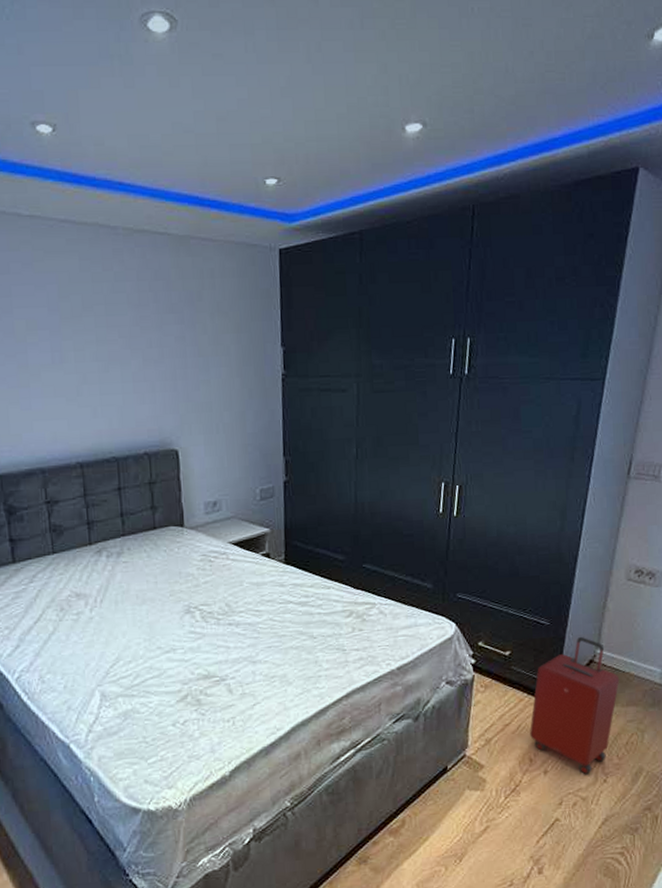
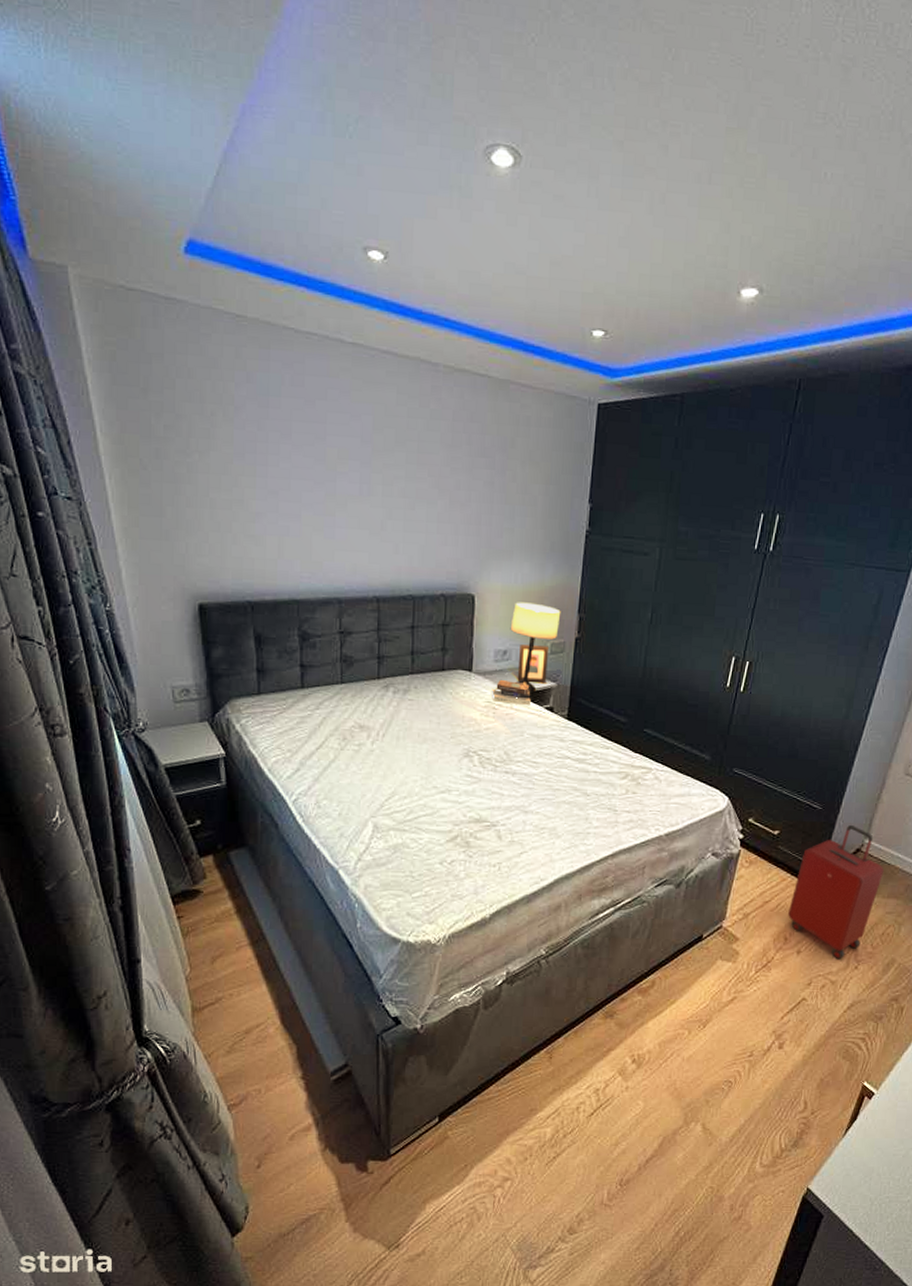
books: none [205,531,247,555] -> present [490,679,531,706]
table lamp: none [217,451,267,541] -> present [510,602,561,693]
picture frame: none [229,492,260,532] -> present [517,644,548,684]

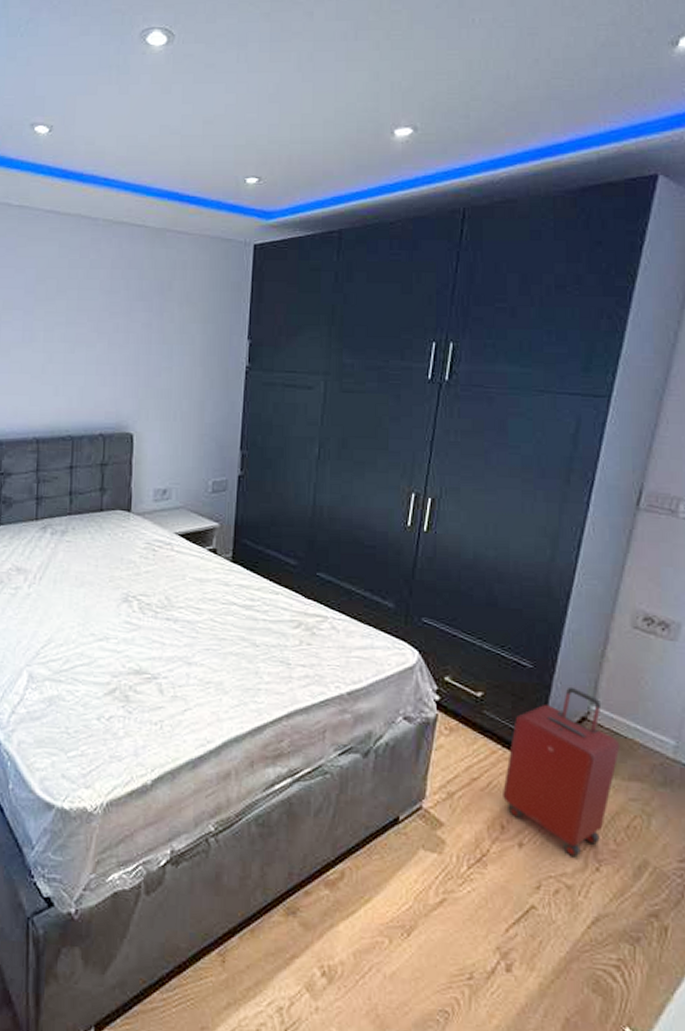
books: present [490,679,531,706] -> none [150,519,193,548]
table lamp: present [510,602,561,693] -> none [169,440,222,533]
picture frame: present [517,644,548,684] -> none [177,483,210,524]

